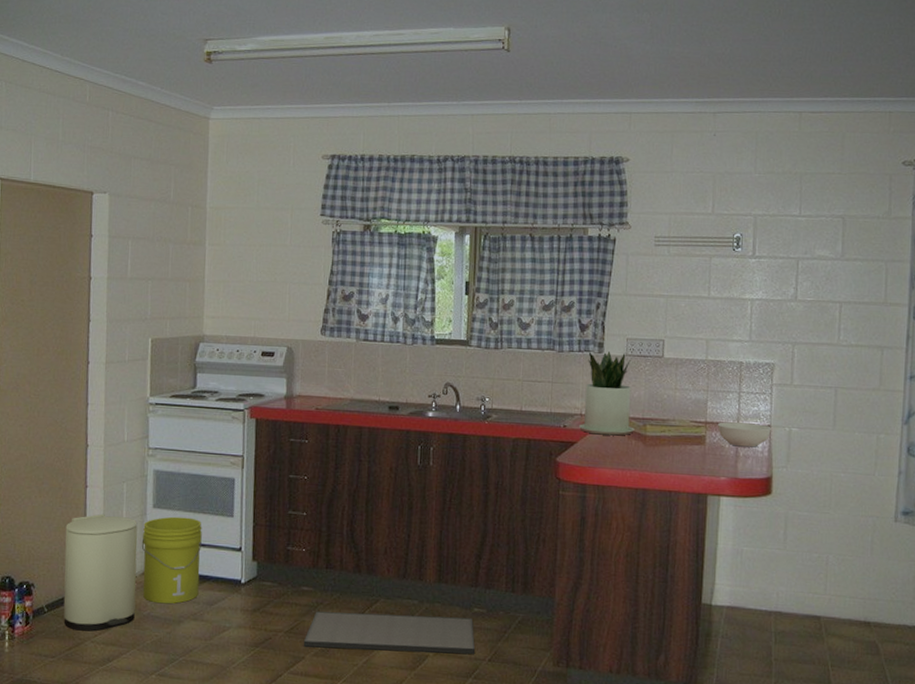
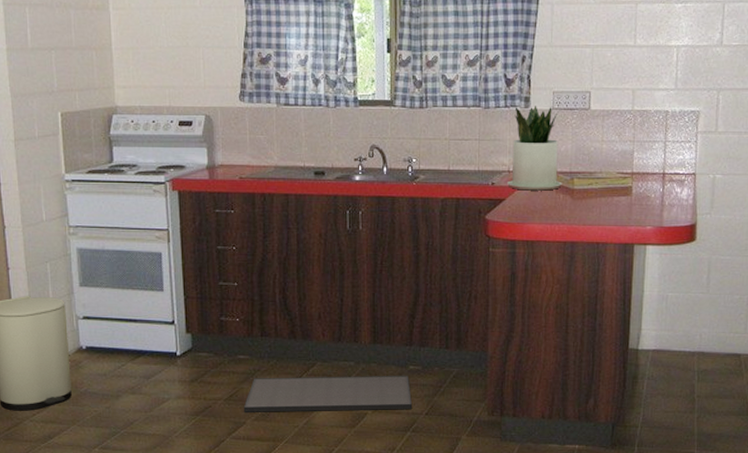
bucket: present [141,516,202,604] -> none [71,294,135,380]
bowl: present [717,422,771,448] -> none [643,172,696,196]

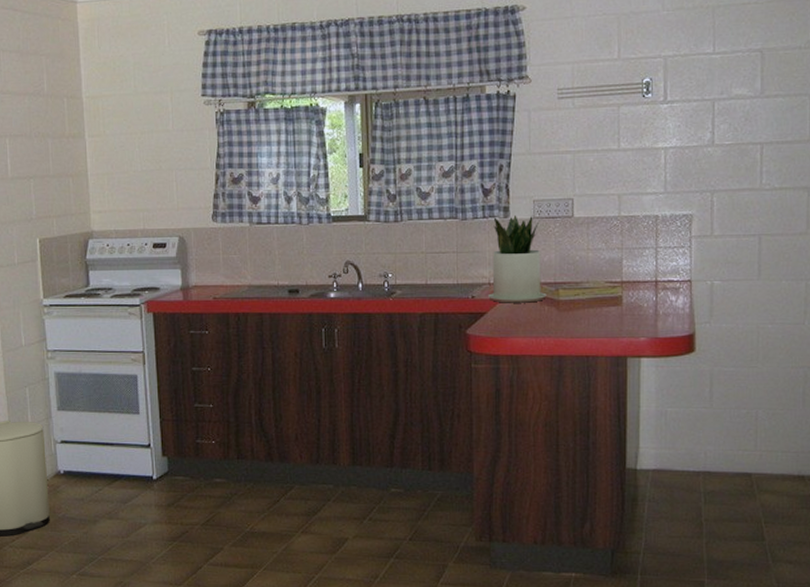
doormat: present [243,375,412,412] -> none [220,498,394,538]

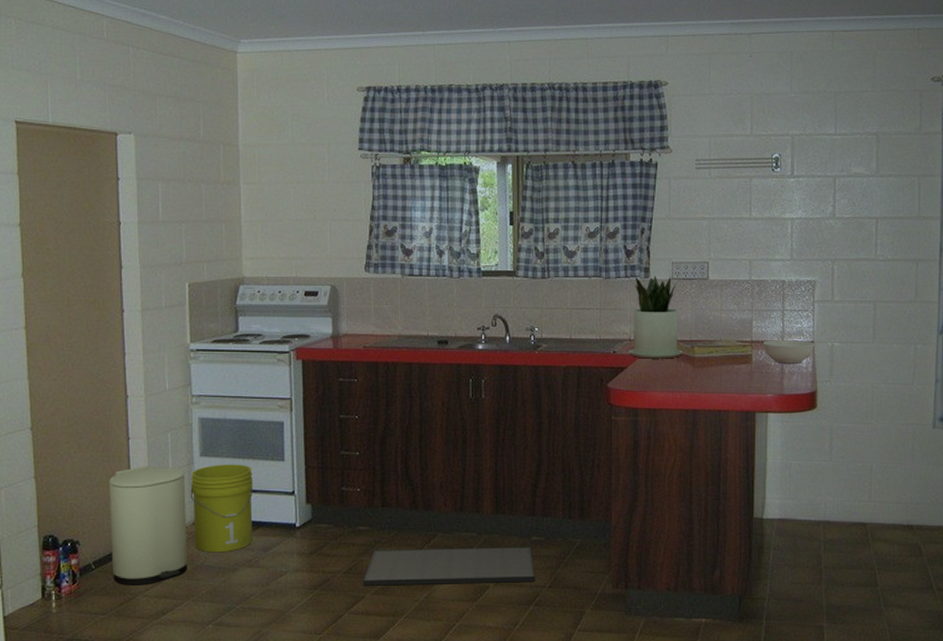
bucket: none [49,418,111,505] -> present [190,464,253,553]
doormat: none [220,498,394,538] -> present [362,546,535,586]
bowl: none [634,279,692,305] -> present [762,340,814,364]

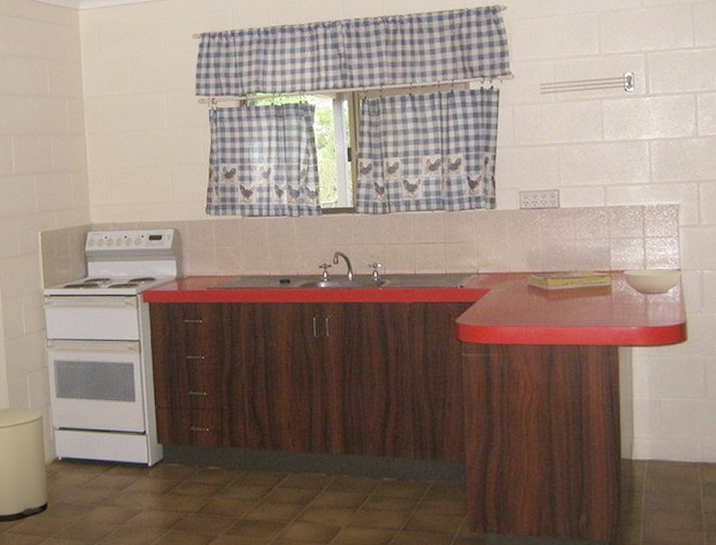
bucket: present [190,464,253,553] -> none [48,405,108,491]
doormat: present [362,546,535,586] -> none [214,487,388,526]
planter: present [629,276,683,359] -> none [477,206,535,293]

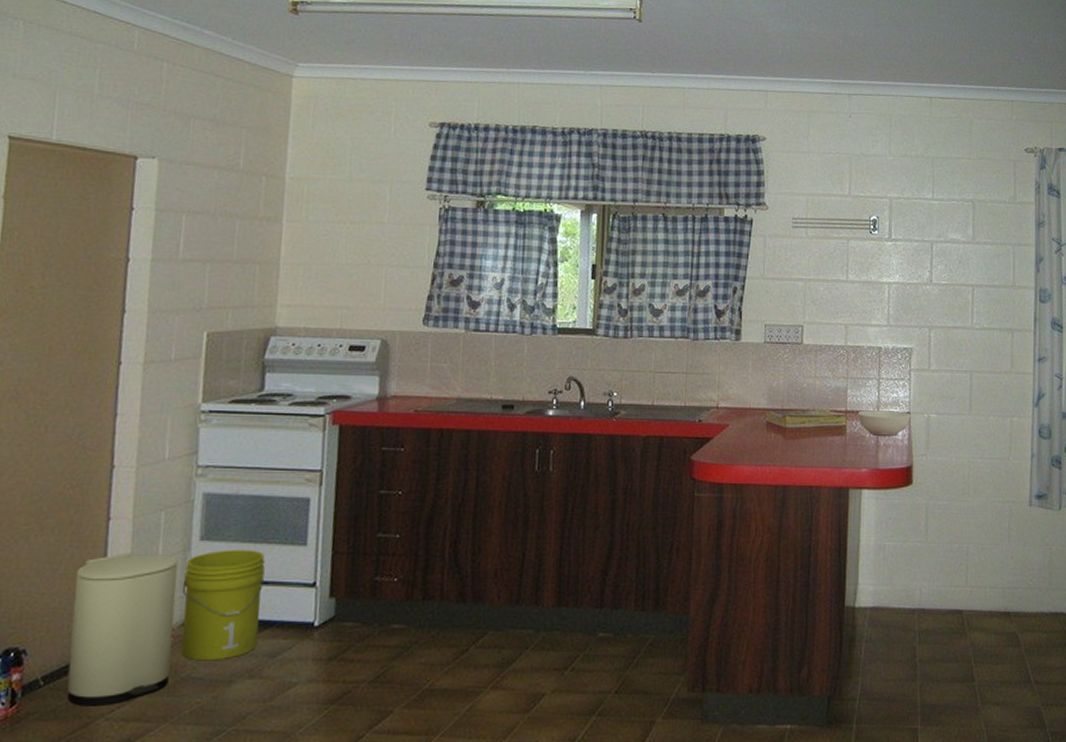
bucket: none [48,405,108,491] -> present [181,549,265,661]

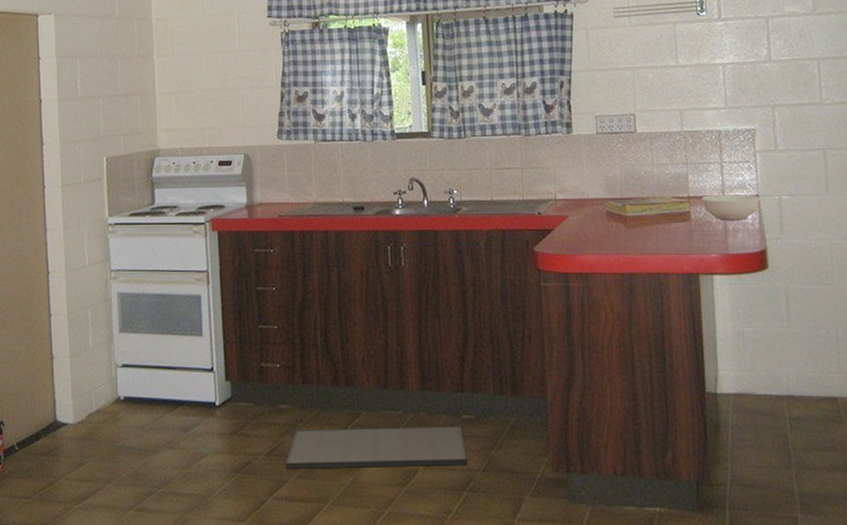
pedal bin: present [67,552,178,707] -> none [32,342,108,468]
bucket: present [181,549,265,661] -> none [110,340,172,433]
doormat: none [391,644,599,698] -> present [285,425,467,469]

